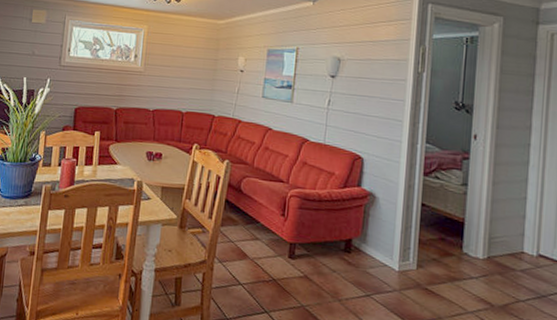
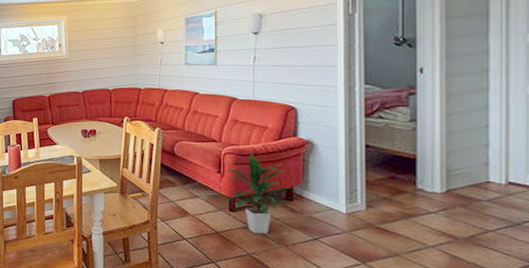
indoor plant: none [287,199,354,286] -> present [223,153,297,234]

